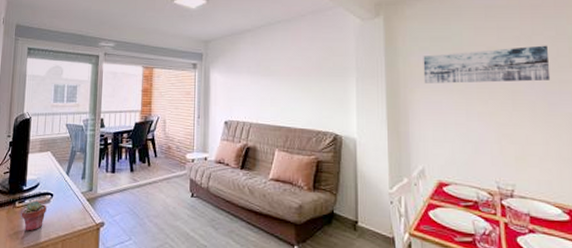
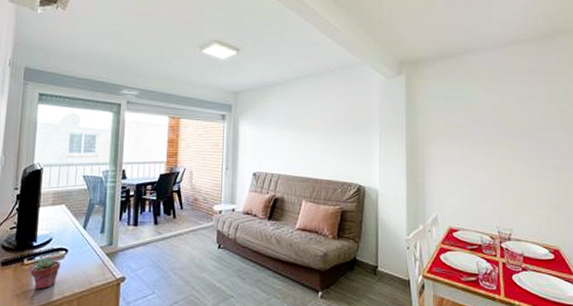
wall art: present [423,45,551,84] -> none [439,106,544,139]

